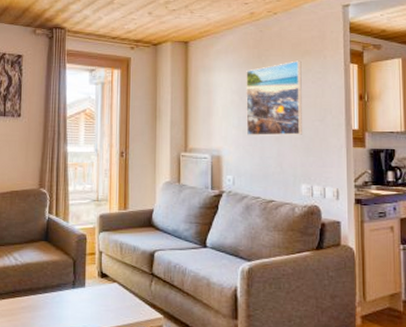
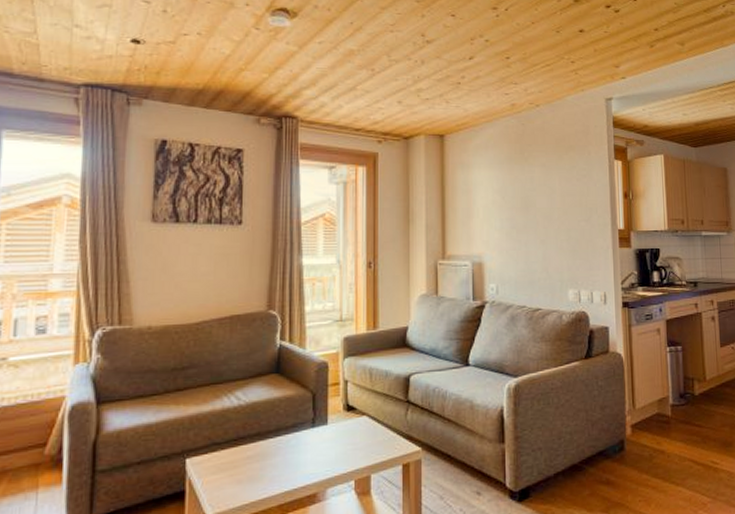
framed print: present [246,60,302,136] -> none [508,156,568,238]

